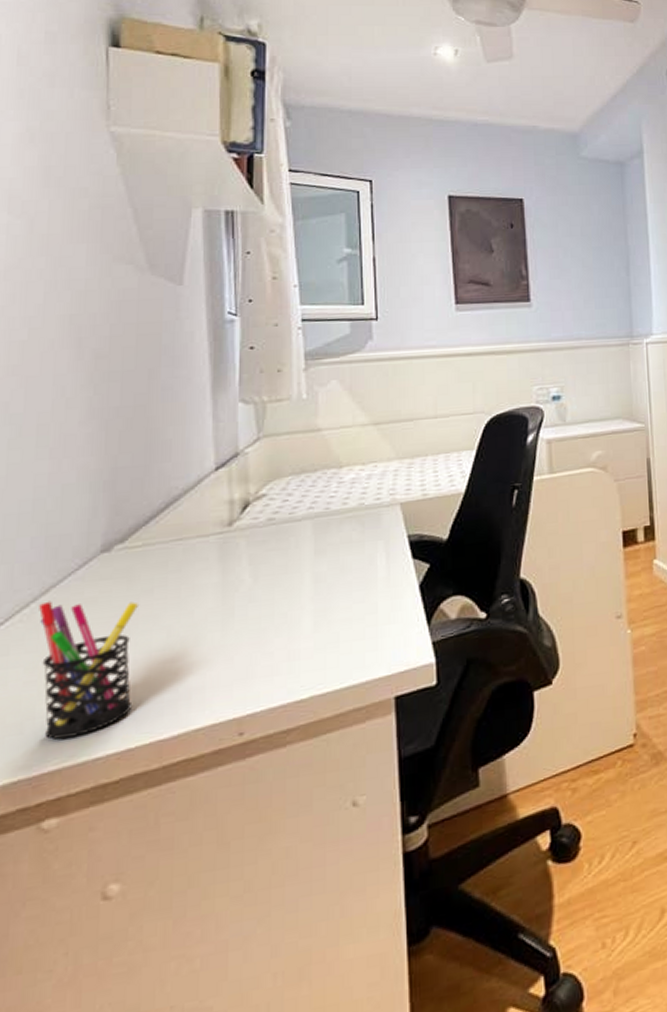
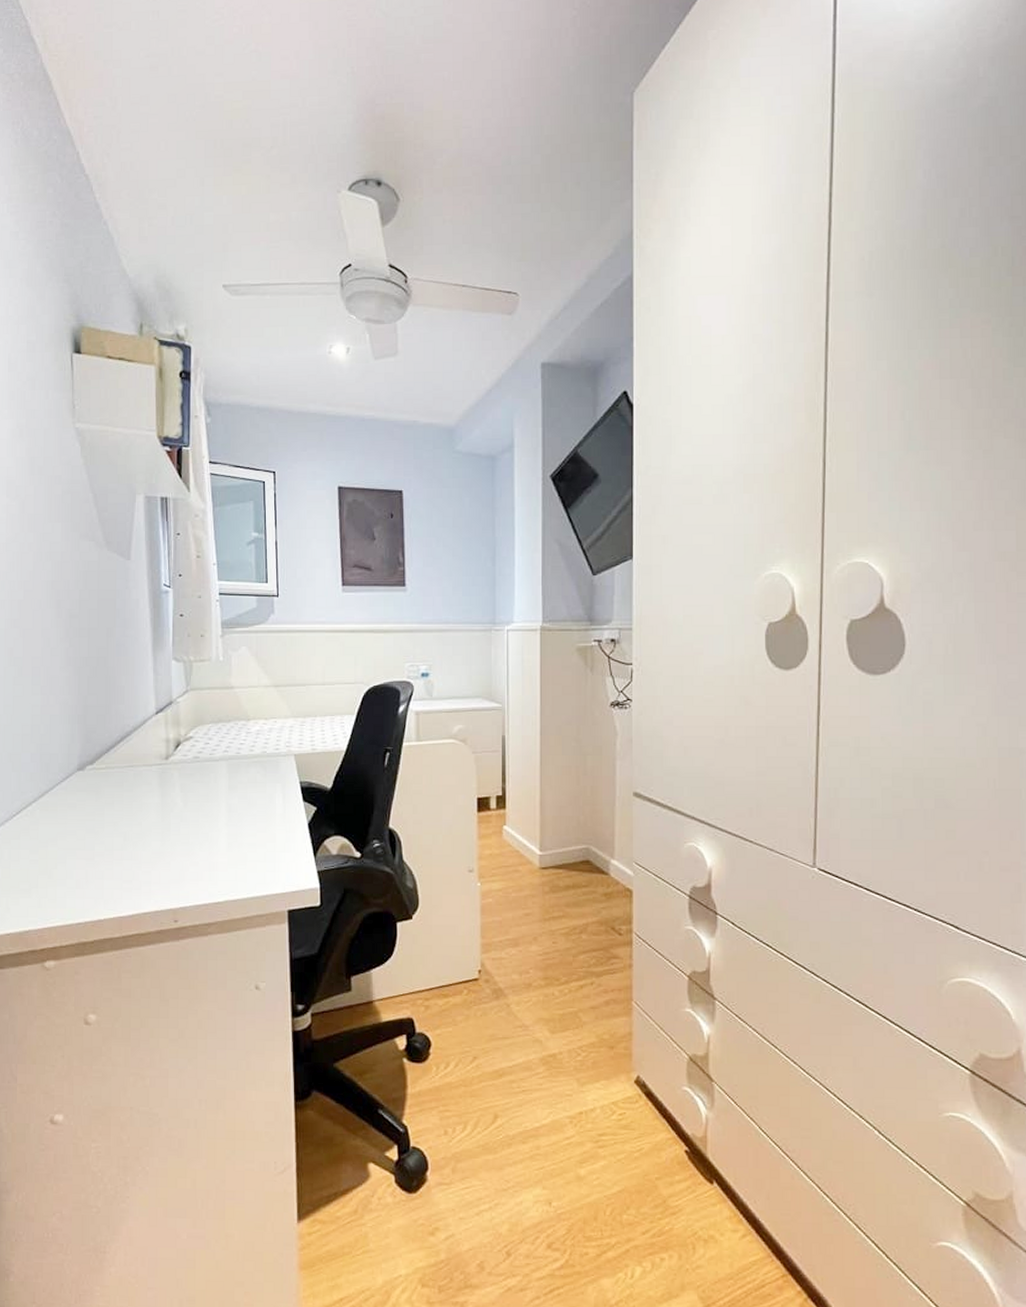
pen holder: present [39,601,140,740] -> none [38,803,105,905]

